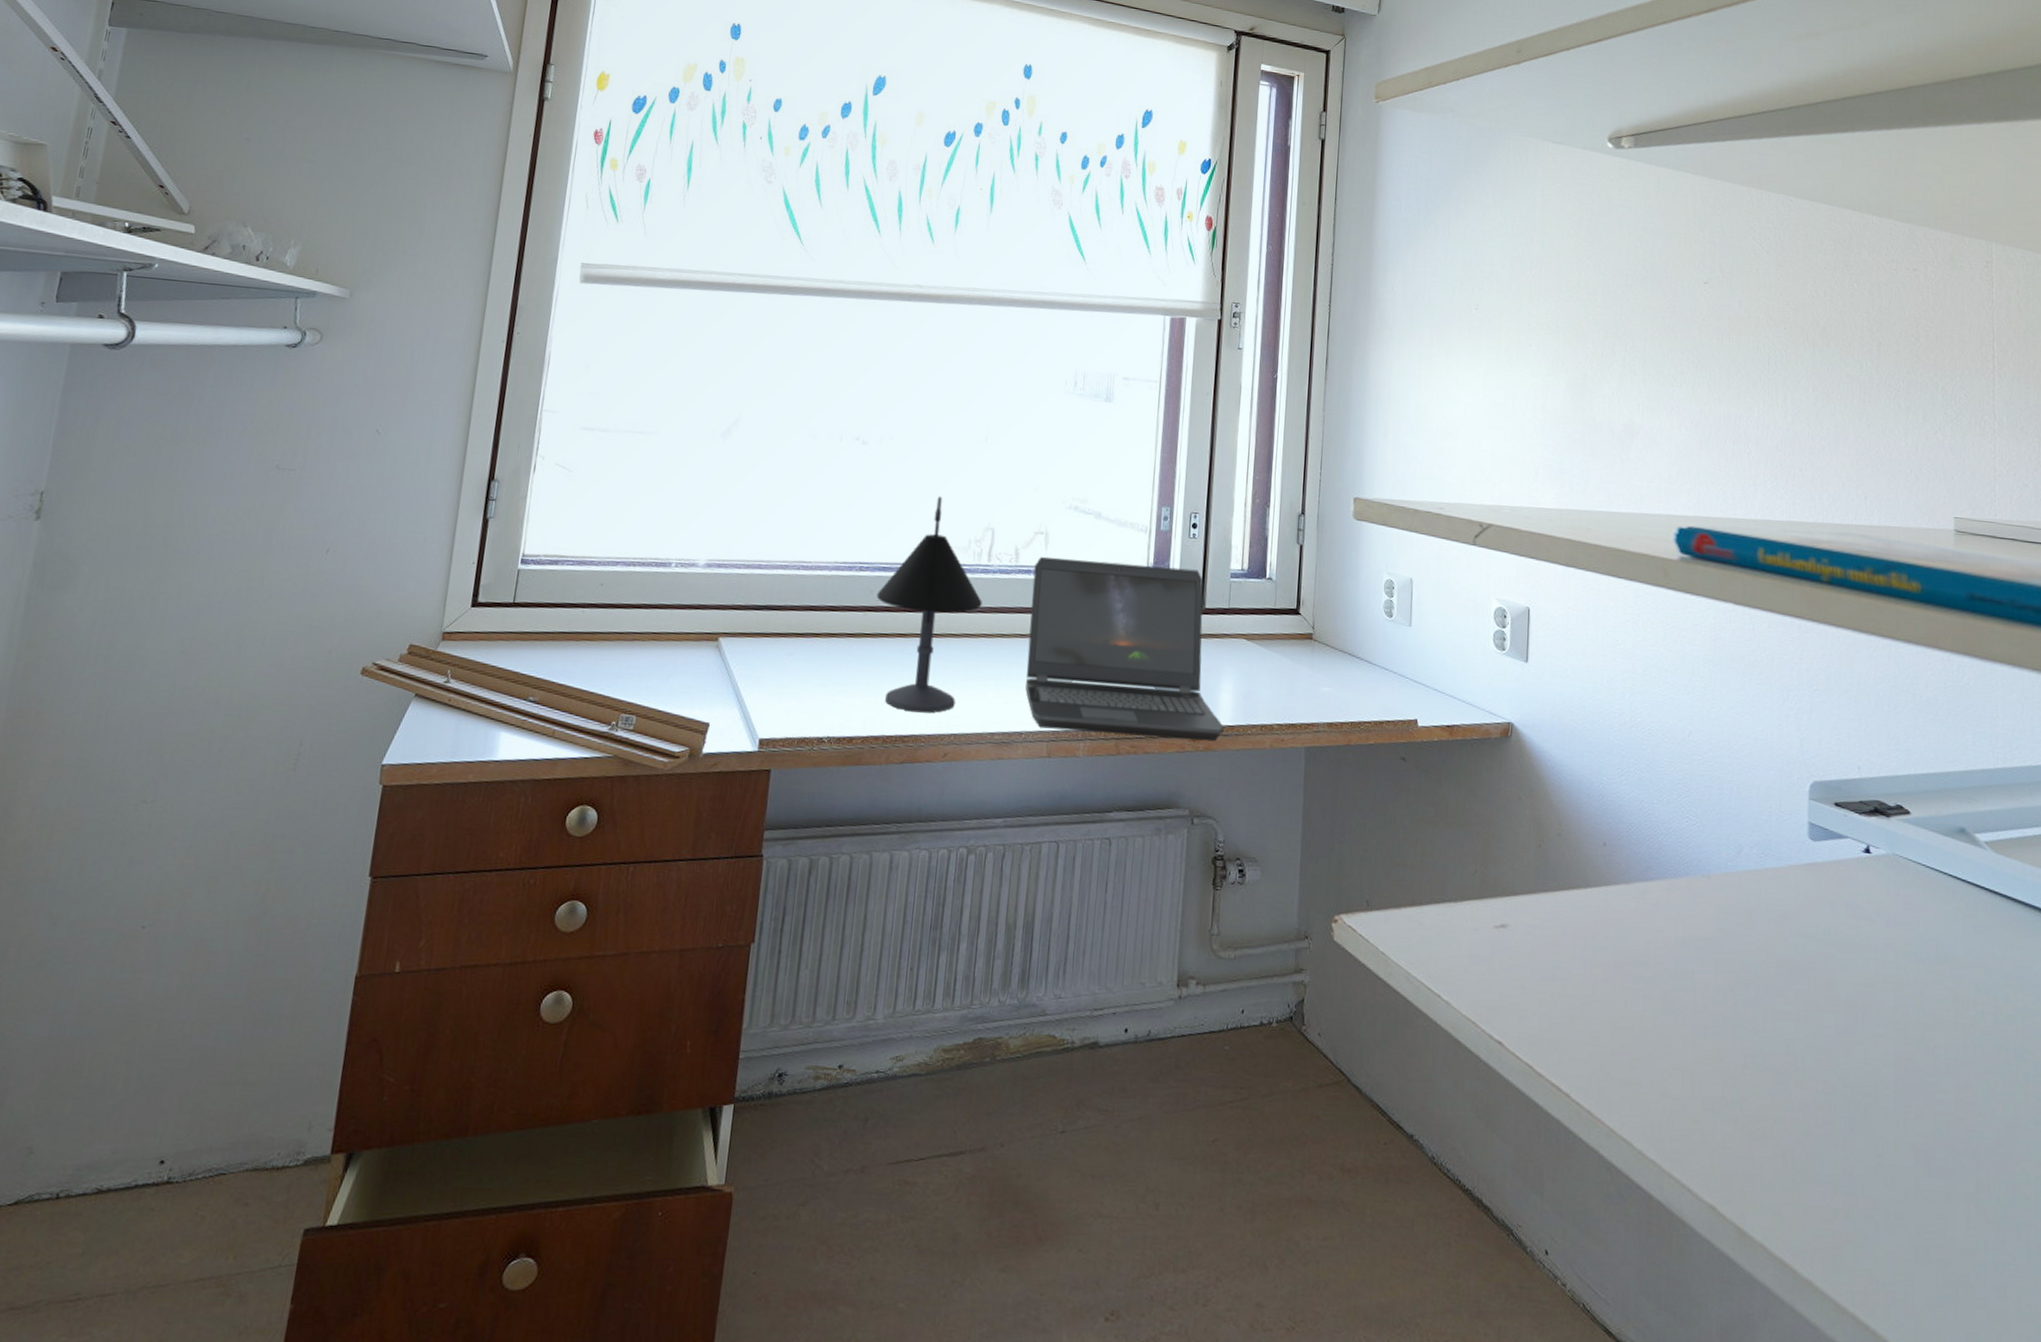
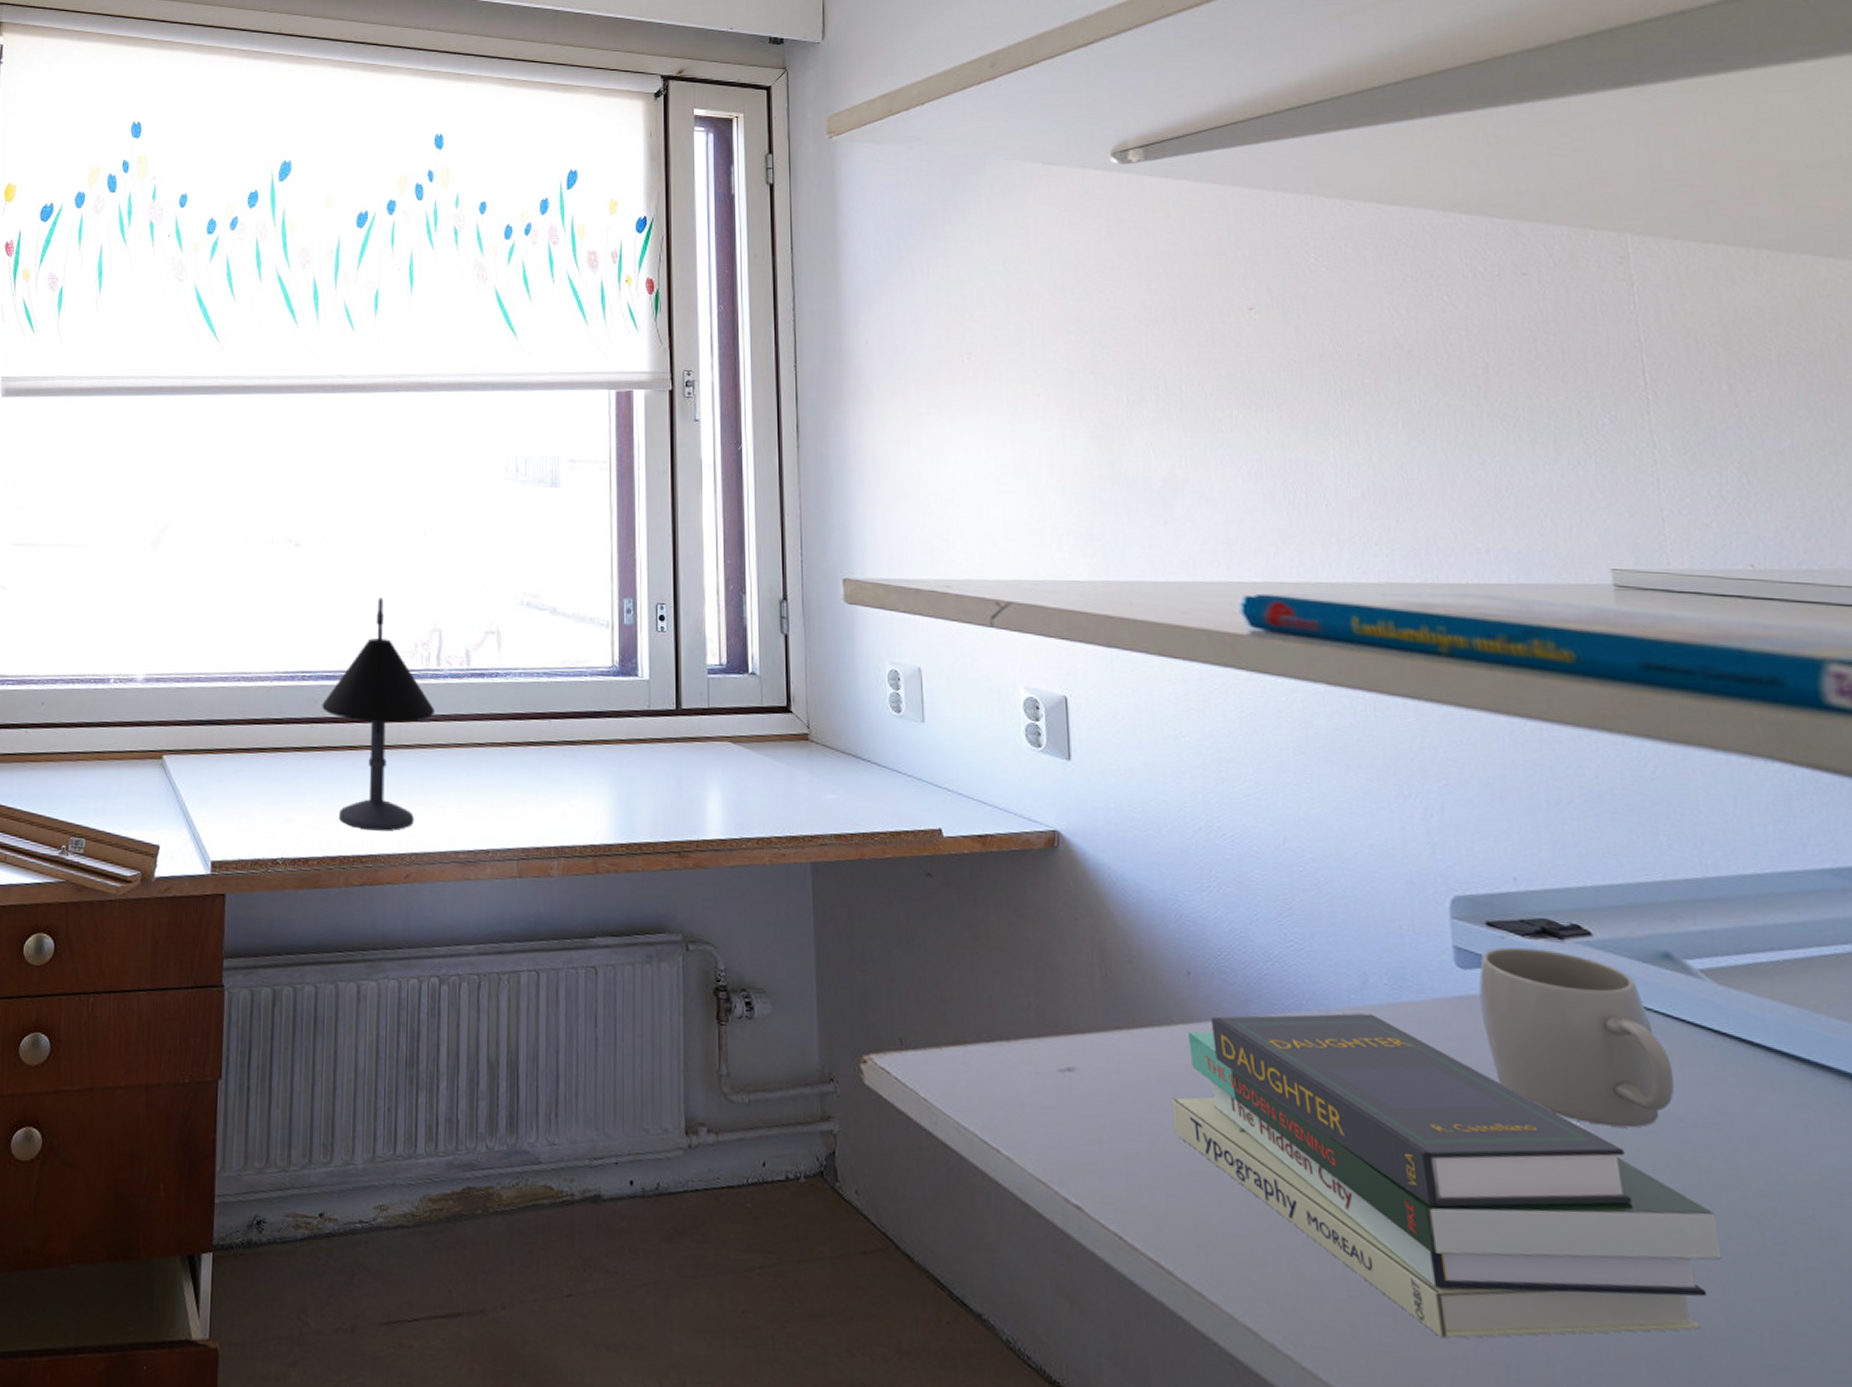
laptop computer: present [1025,556,1225,742] -> none [487,657,716,858]
books: none [1581,877,1977,1141] -> present [1171,1013,1722,1339]
mug: none [1824,823,1957,968] -> present [1478,947,1674,1128]

